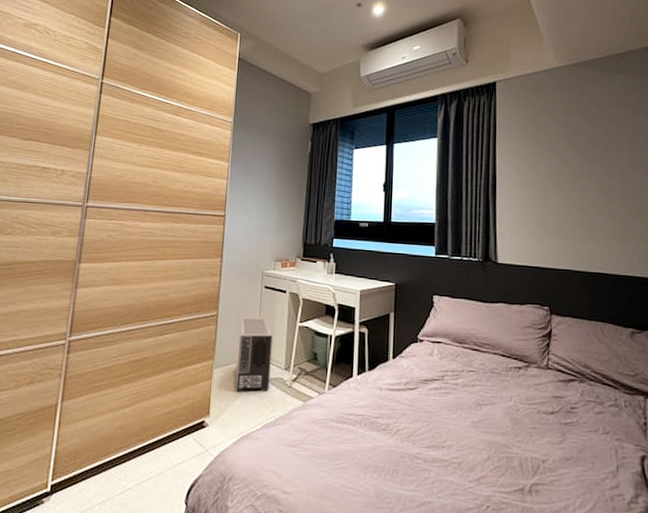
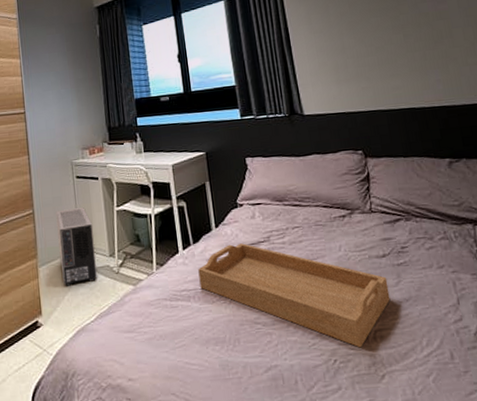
serving tray: none [368,377,552,499] -> present [198,243,390,348]

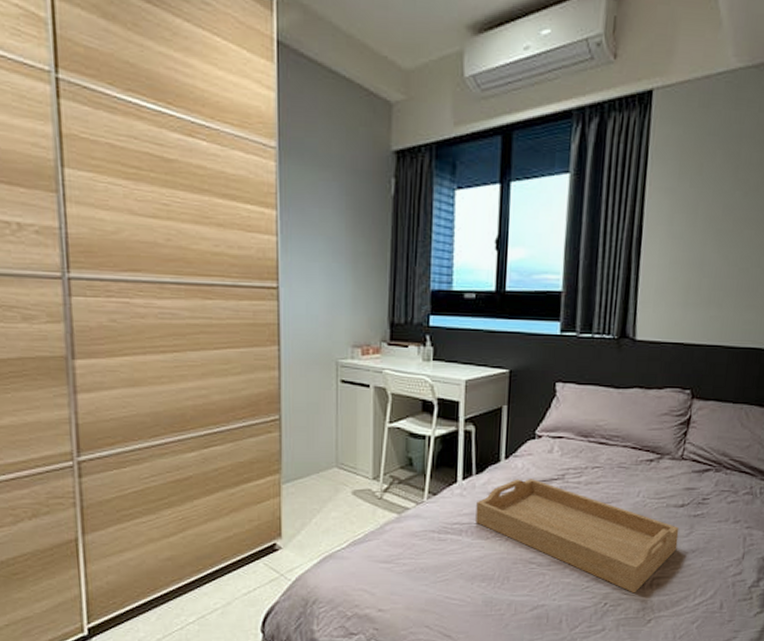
air purifier: present [56,206,97,286] -> none [310,418,355,508]

